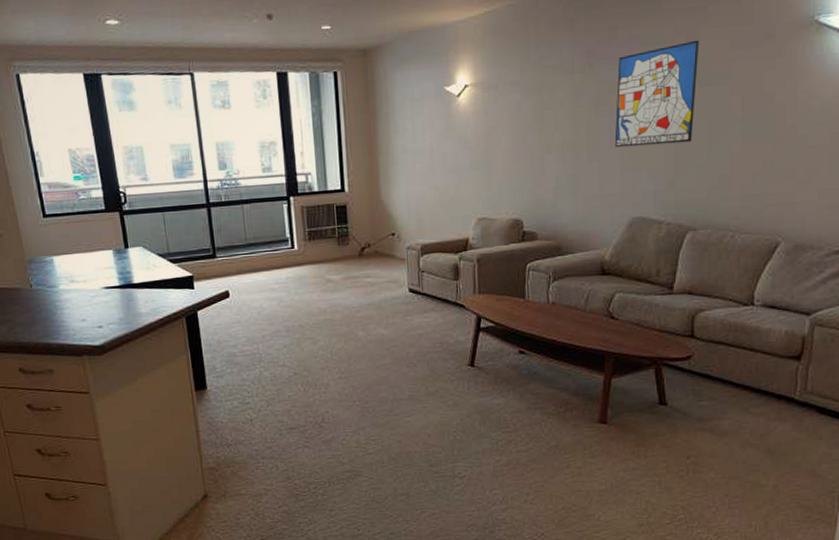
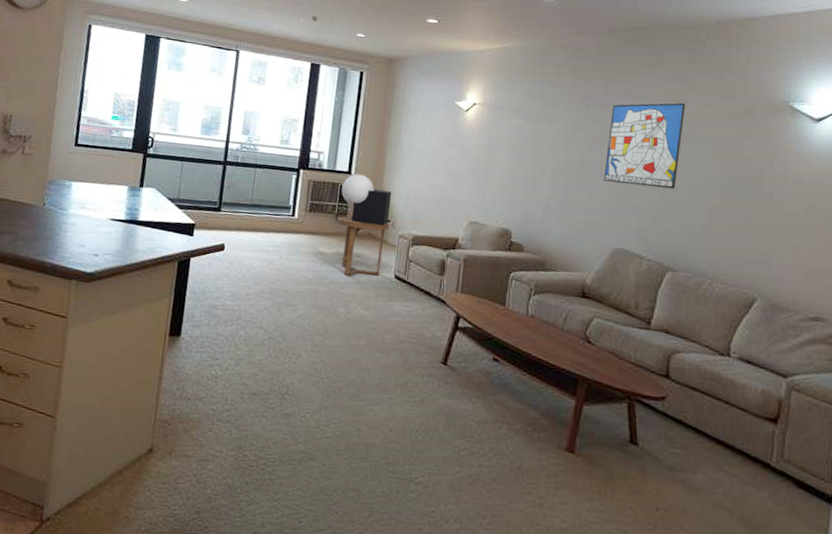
table lamp: none [338,189,394,242] -> present [341,174,392,226]
side table: none [338,236,394,299] -> present [336,216,389,276]

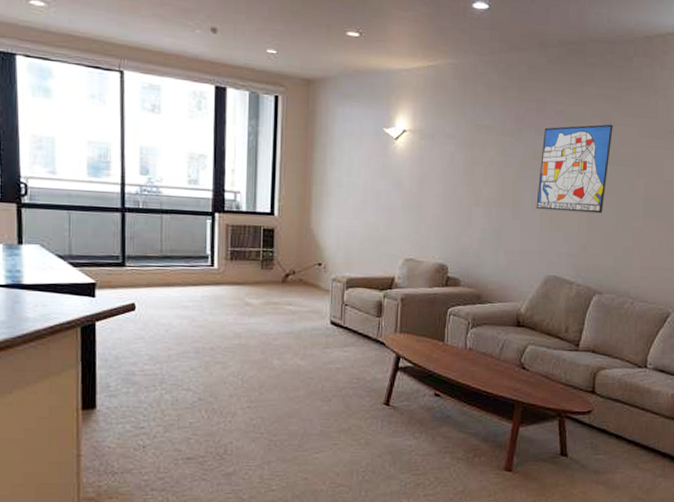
side table: present [336,216,389,276] -> none [262,262,320,326]
table lamp: present [341,174,392,226] -> none [265,214,321,270]

